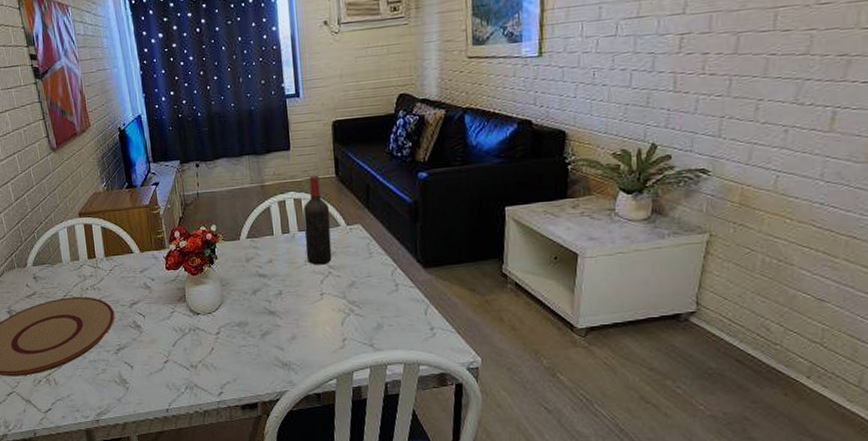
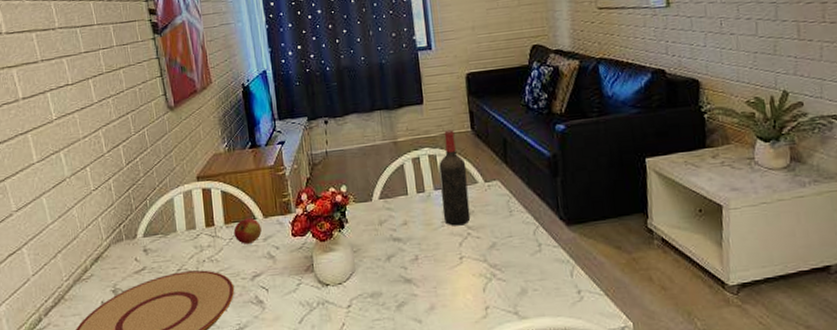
apple: none [113,252,139,275] -> present [233,218,262,244]

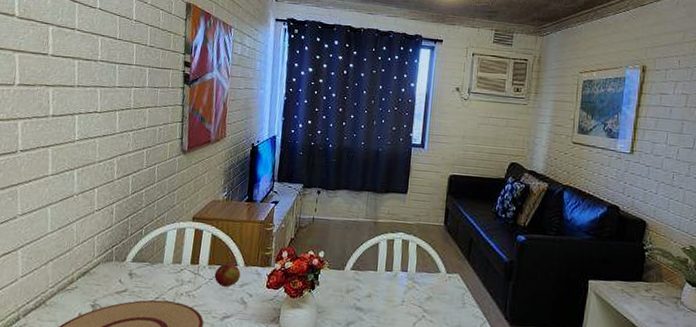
wine bottle: present [439,130,471,226] -> none [404,221,434,308]

